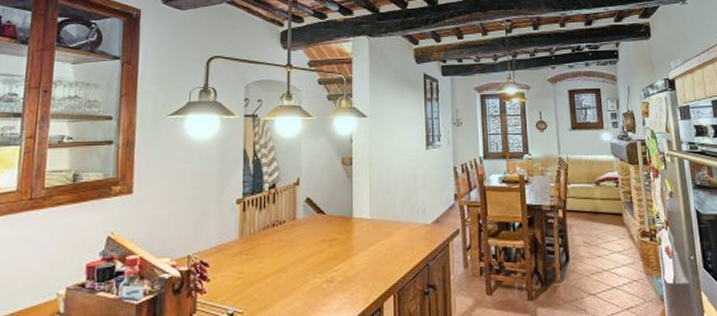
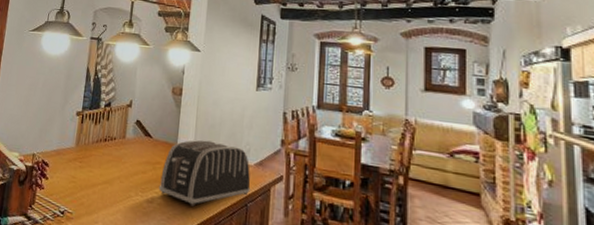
toaster: none [337,207,430,277] -> present [158,139,251,207]

